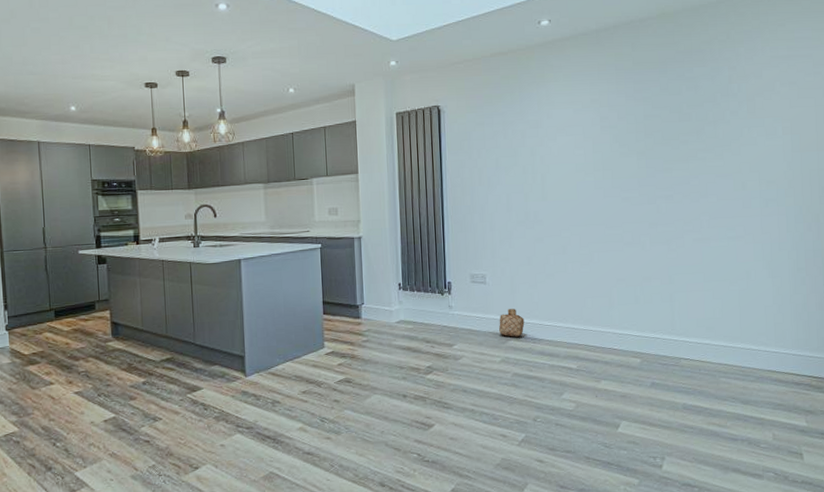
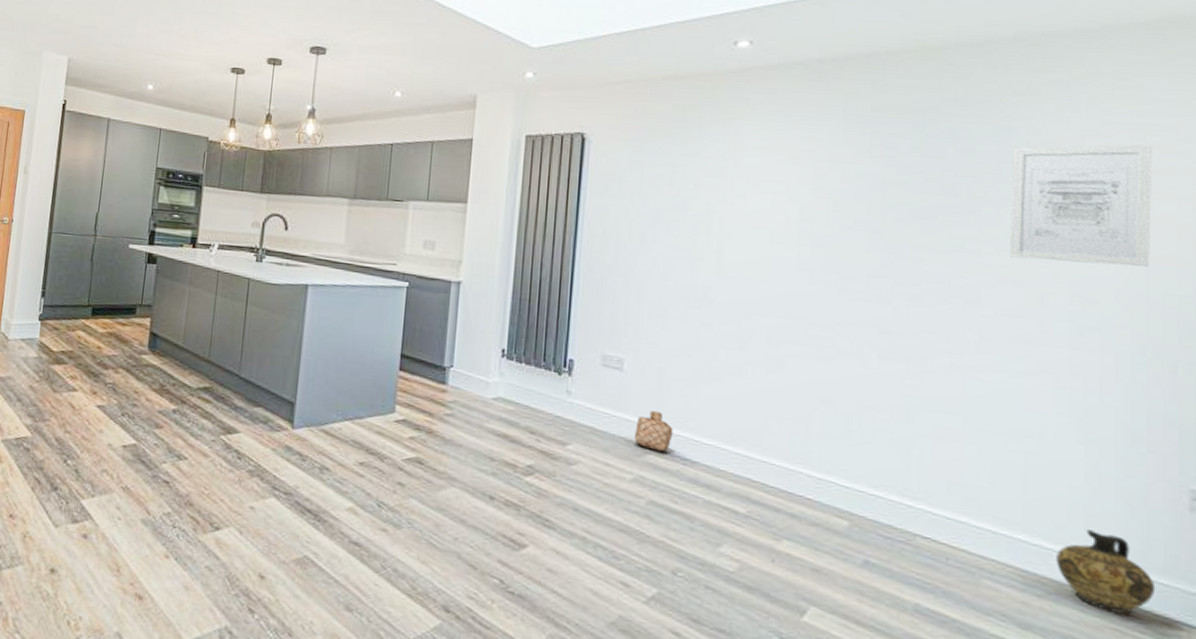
wall art: none [721,70,802,159] -> present [1010,144,1153,267]
ceramic jug: none [760,332,814,382] -> present [1057,529,1156,615]

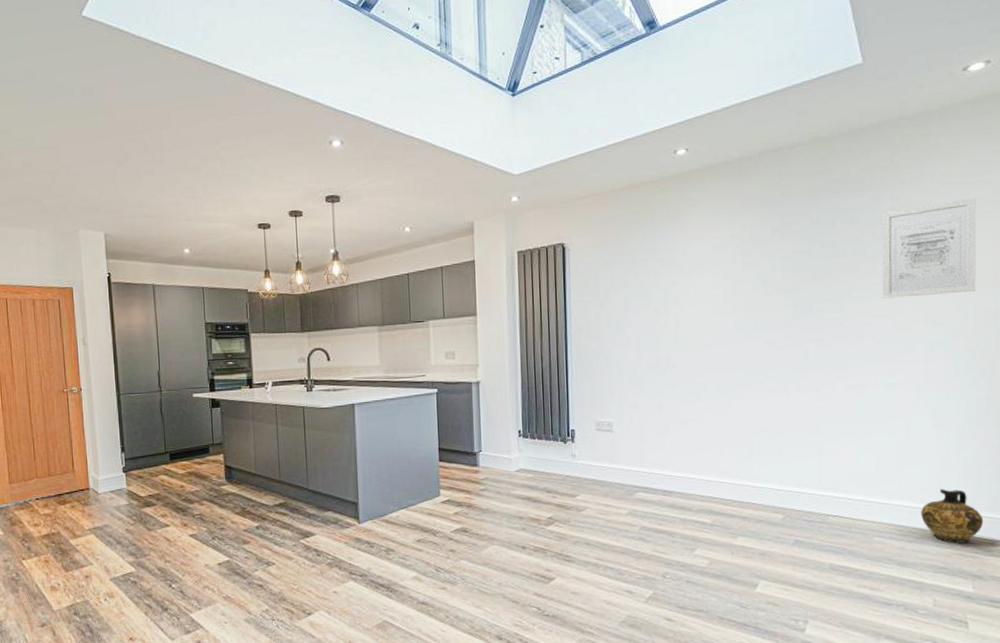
basket: present [635,411,673,452] -> none [626,459,654,489]

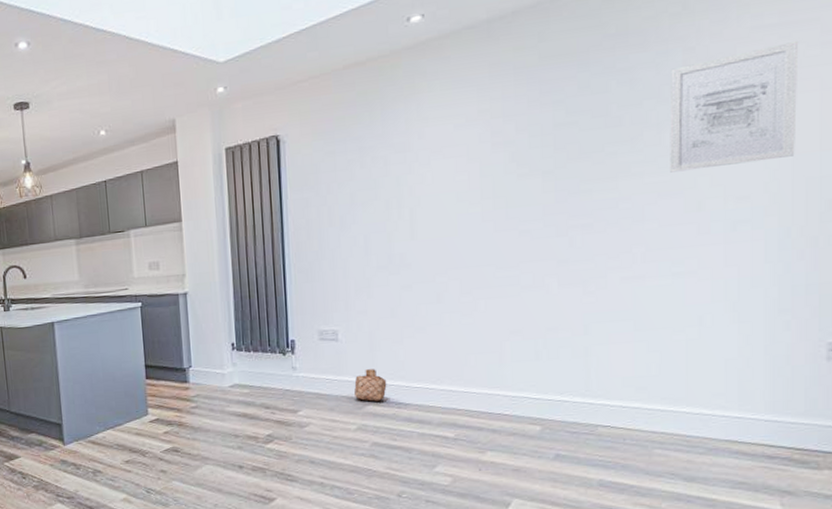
basket: none [626,459,654,489] -> present [354,369,387,402]
ceramic jug: present [921,489,984,543] -> none [715,392,798,454]

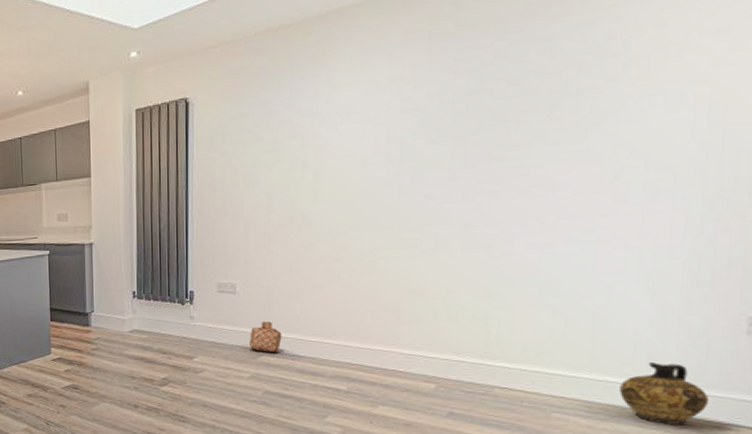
wall art: present [670,41,799,173] -> none [588,11,739,142]
ceramic jug: none [715,392,798,454] -> present [620,362,710,424]

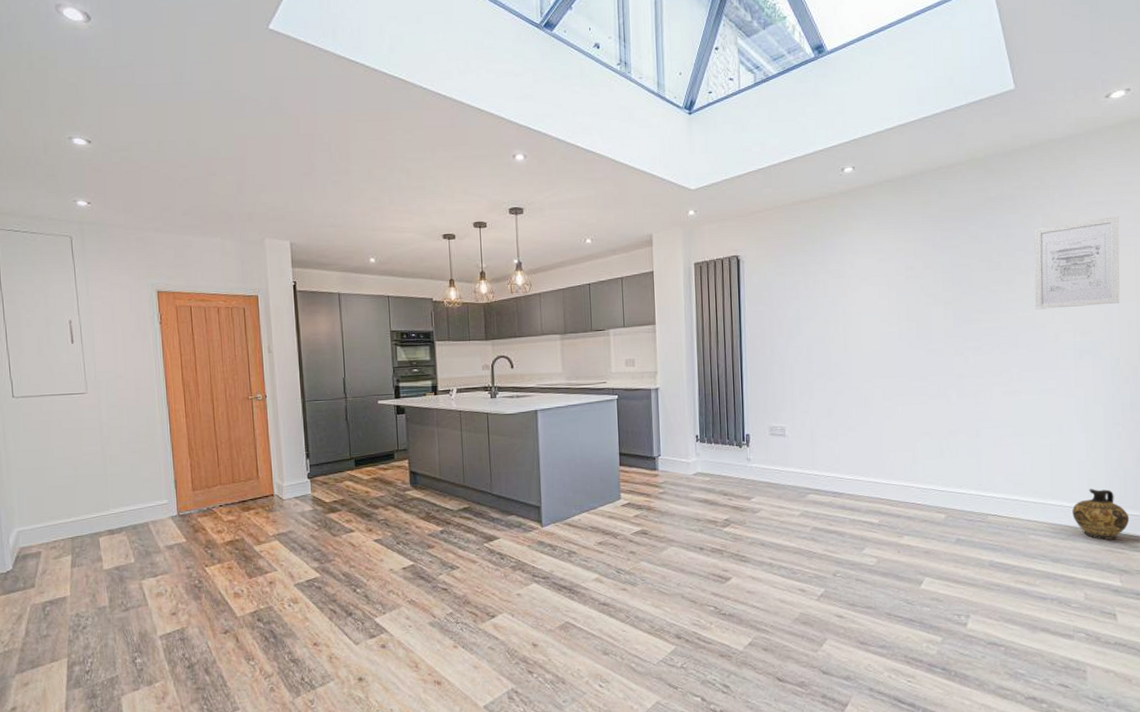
basket: present [250,322,282,352] -> none [798,462,825,491]
wall art: none [588,11,739,142] -> present [1034,216,1120,310]

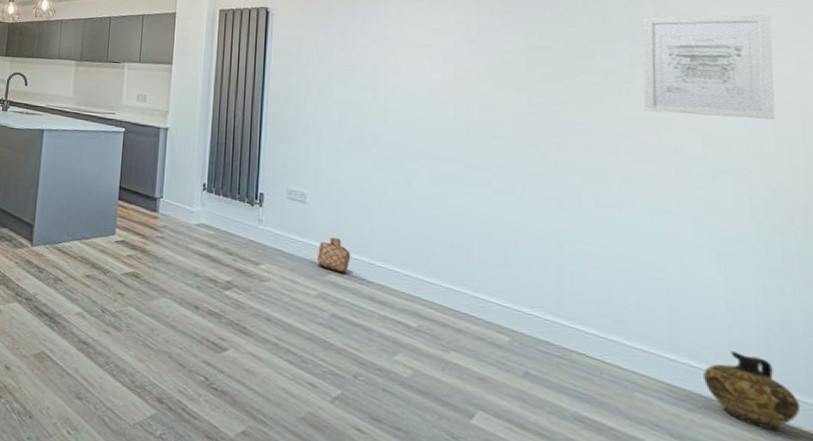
basket: none [798,462,825,491] -> present [318,237,351,273]

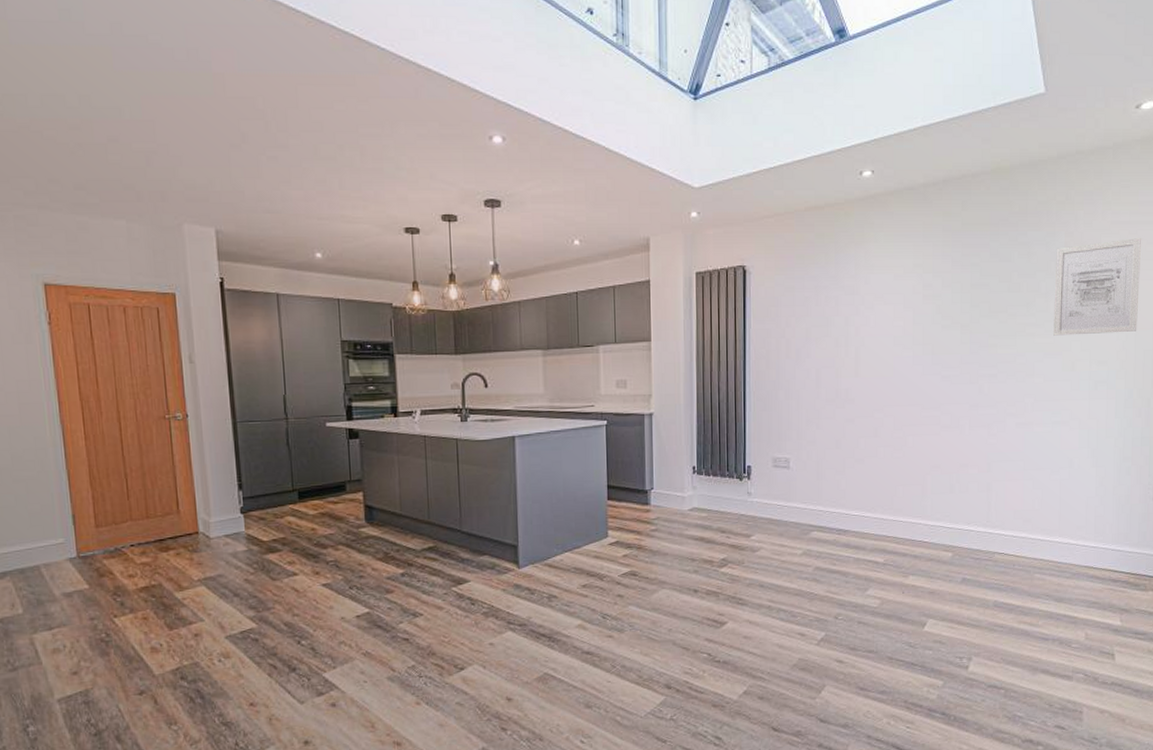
basket: present [318,237,351,273] -> none [802,496,830,528]
ceramic jug: present [703,351,801,430] -> none [1078,526,1133,578]

